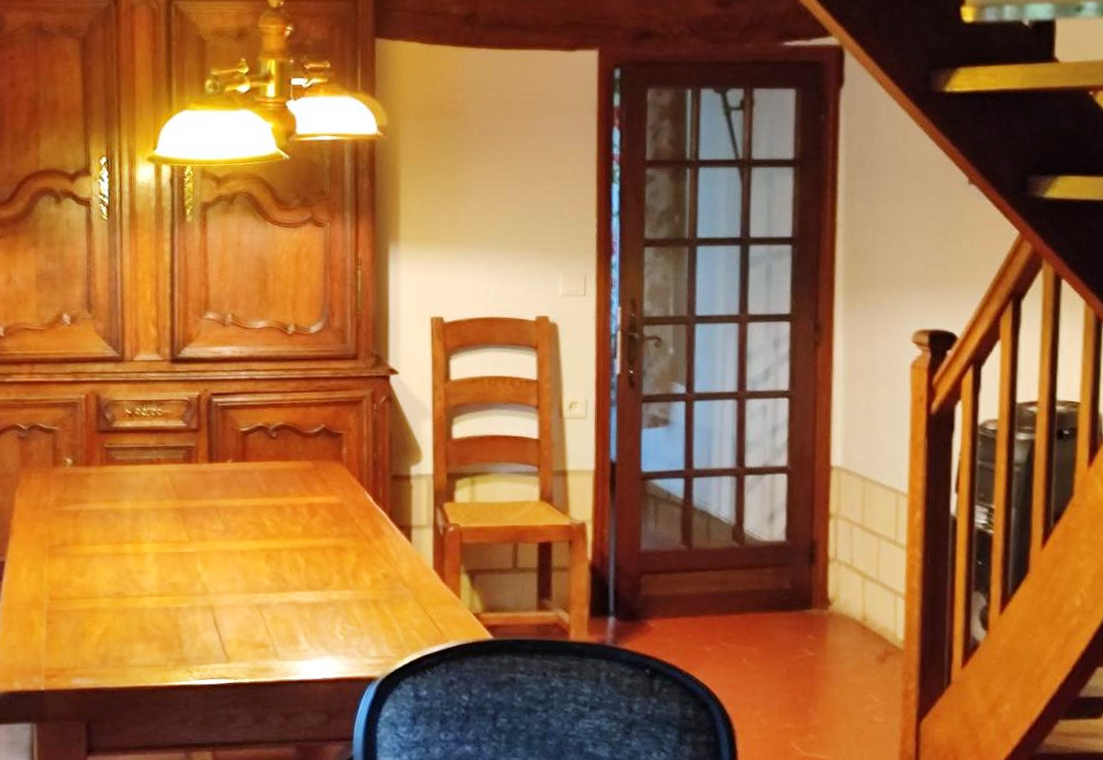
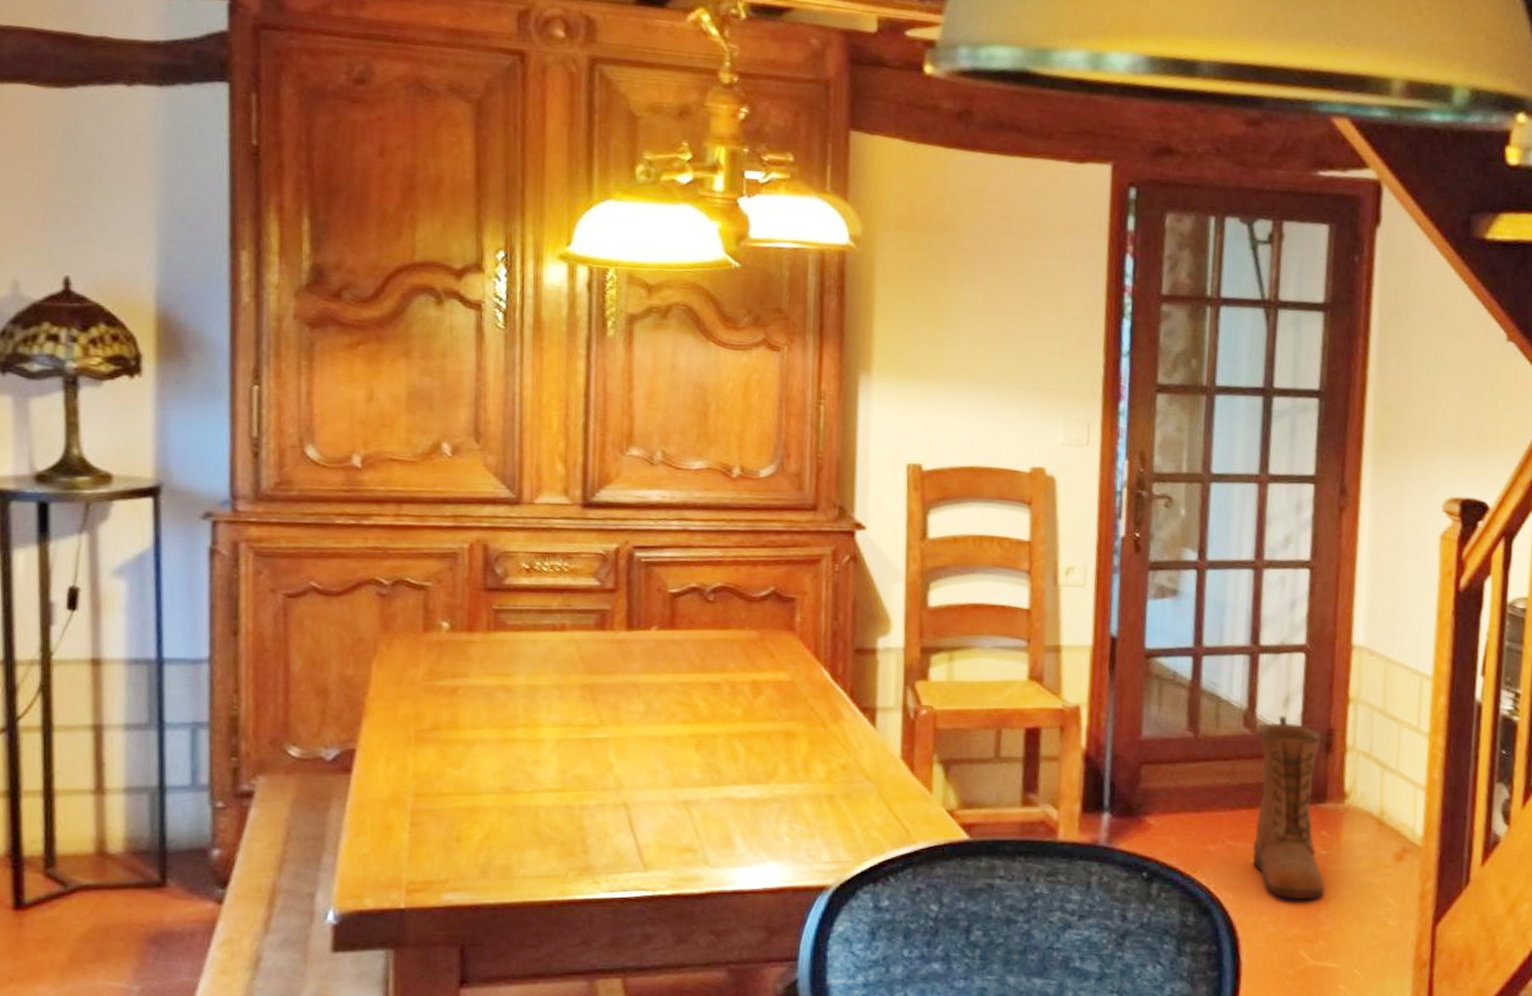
boot: none [744,530,813,696] -> present [1252,715,1326,899]

